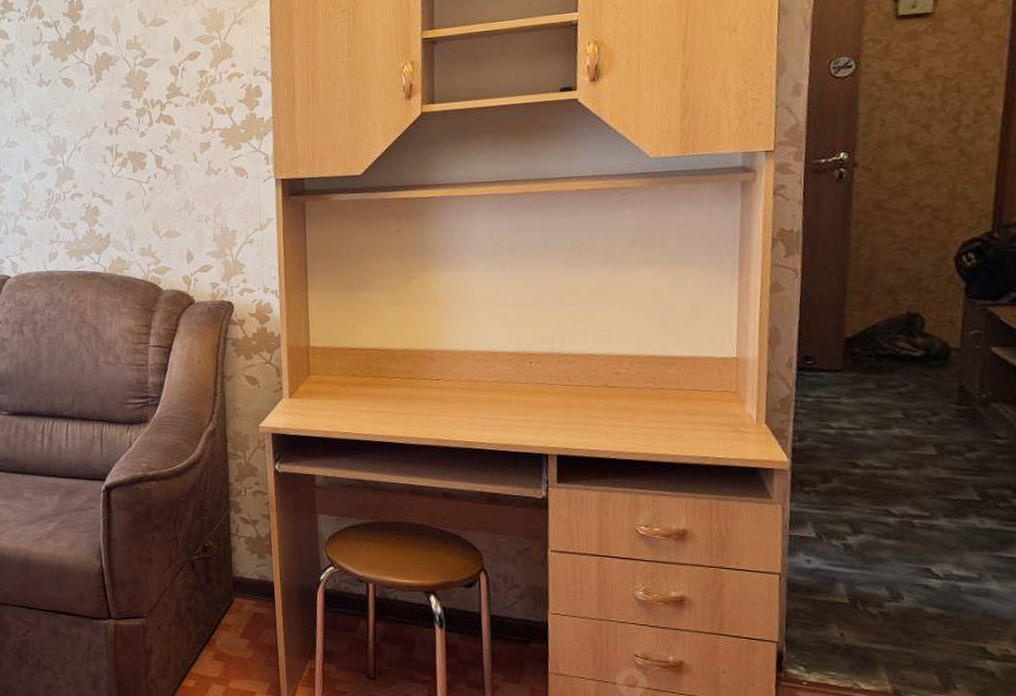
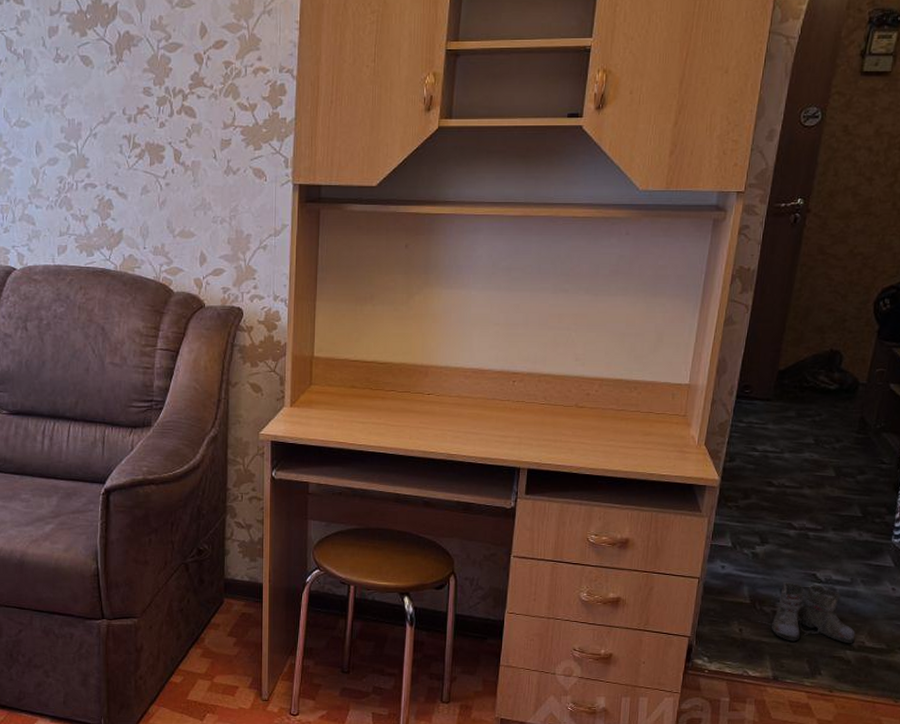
boots: none [863,579,996,652] -> present [758,582,856,644]

